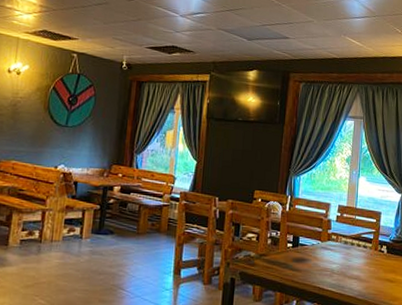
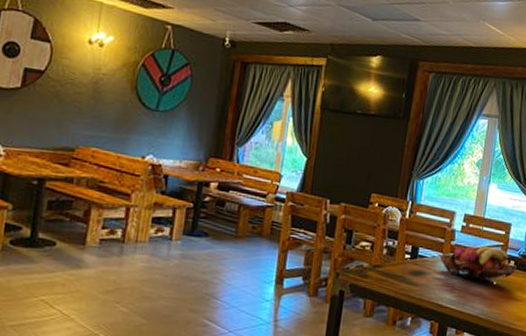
fruit basket: none [318,234,389,266] -> present [439,245,517,282]

